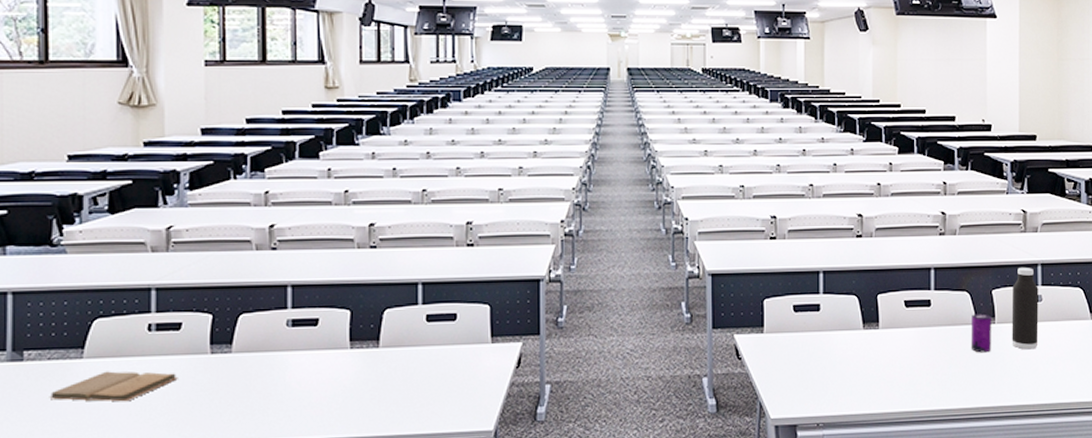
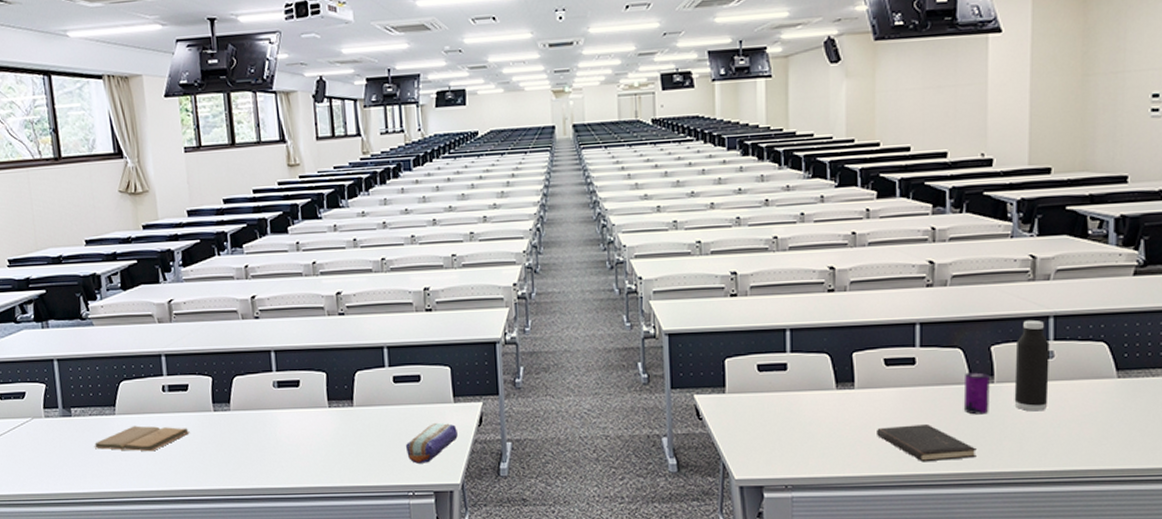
pencil case: none [434,364,493,409] -> present [405,422,458,464]
hardcover book: none [898,361,982,398] -> present [877,423,977,462]

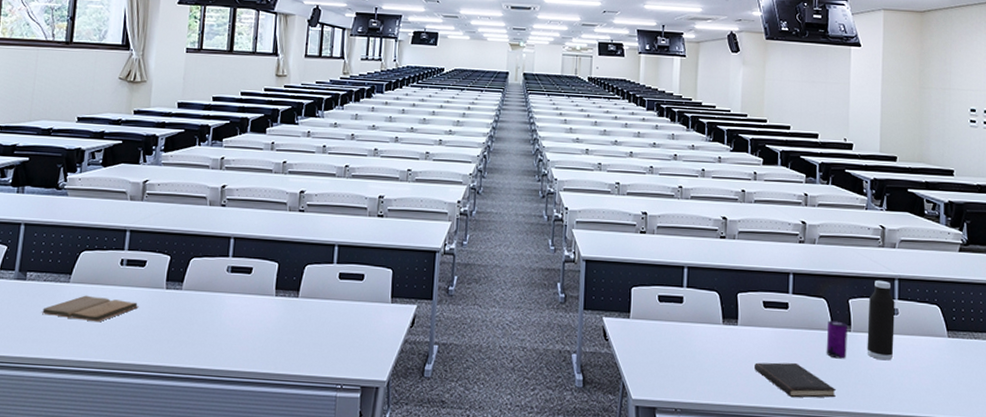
pencil case: present [405,422,458,464] -> none [340,320,391,358]

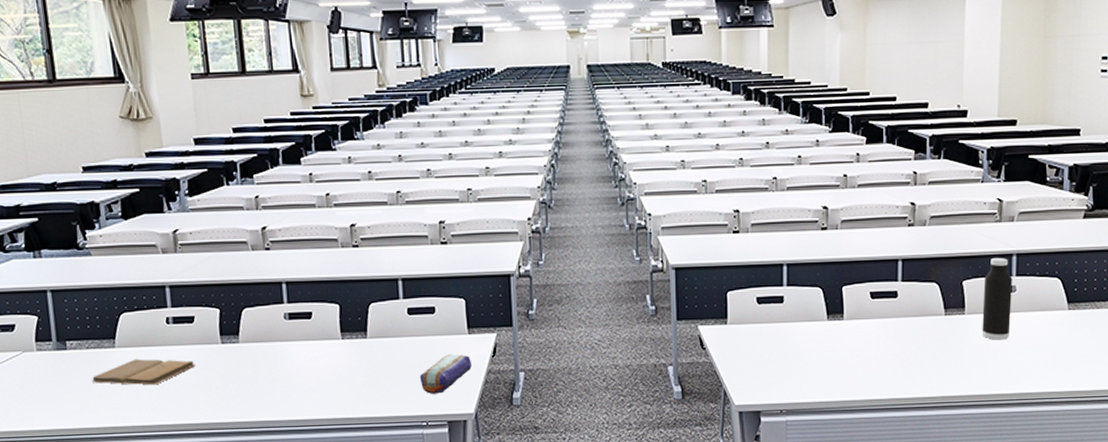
pencil case: none [340,320,391,358] -> present [419,353,472,394]
hardcover book: present [755,362,836,398] -> none [863,351,949,387]
beverage can: present [826,320,848,359] -> none [938,304,961,343]

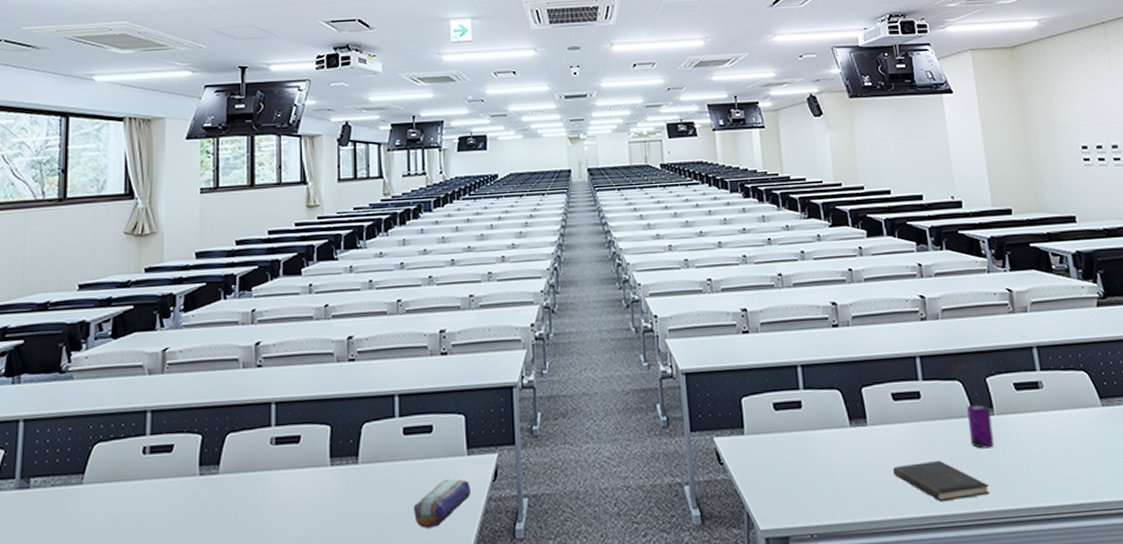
book: present [91,359,196,385] -> none [51,496,169,528]
hardcover book: none [863,351,949,387] -> present [893,460,990,502]
beverage can: none [938,304,961,343] -> present [967,404,994,449]
water bottle: present [981,257,1013,340] -> none [1008,350,1046,444]

